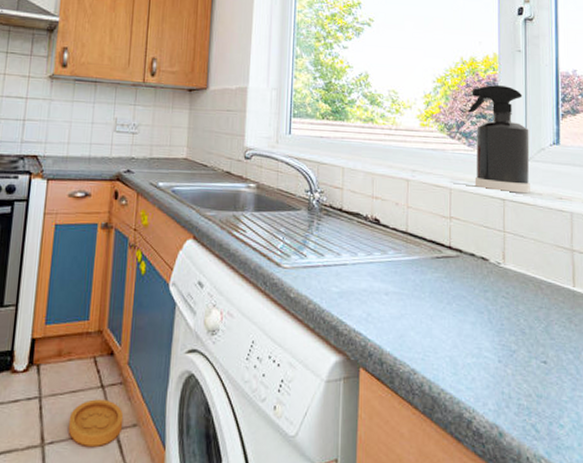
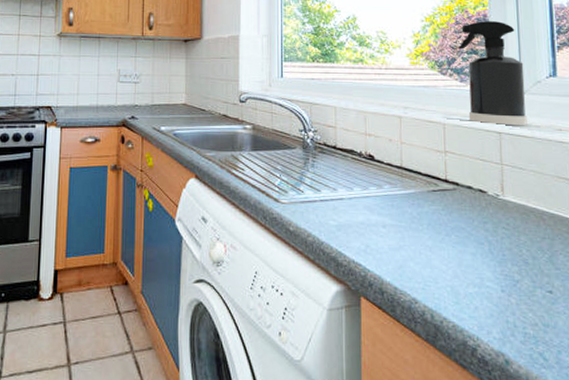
pet bowl: present [68,399,124,446] -> none [90,324,140,367]

